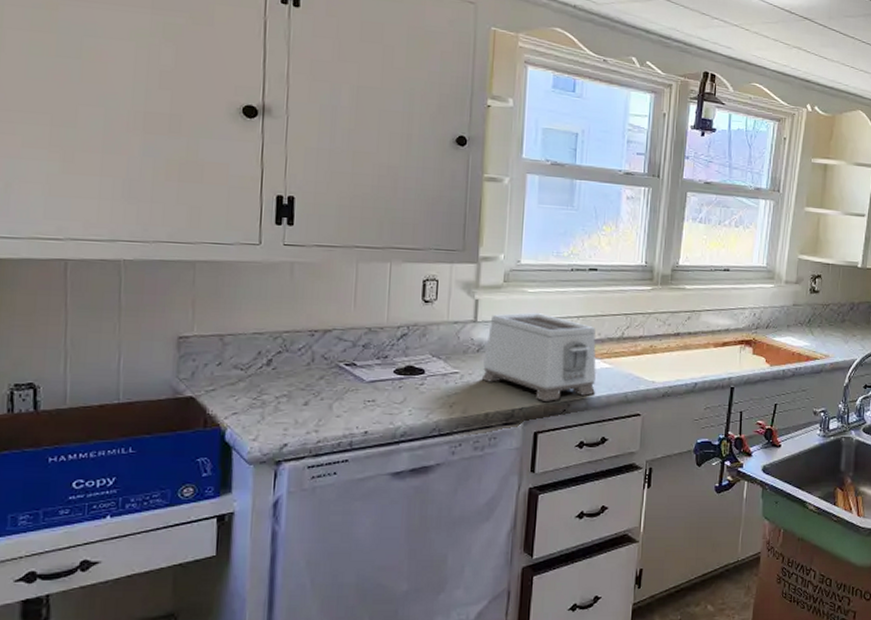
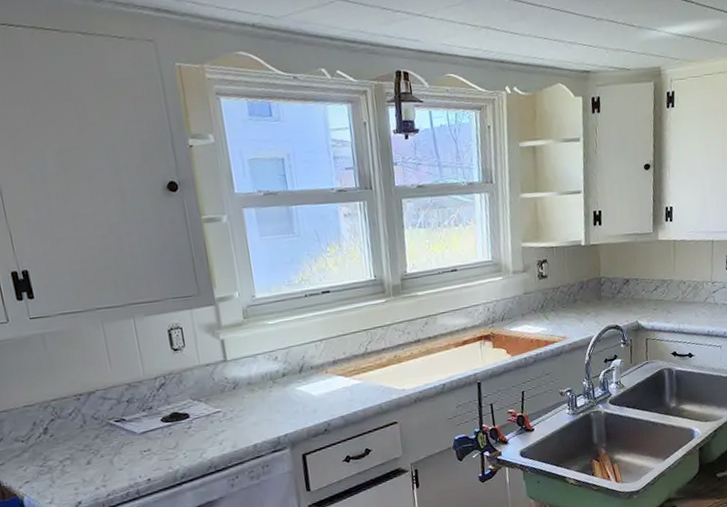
toaster: present [481,313,596,401] -> none [239,343,352,425]

